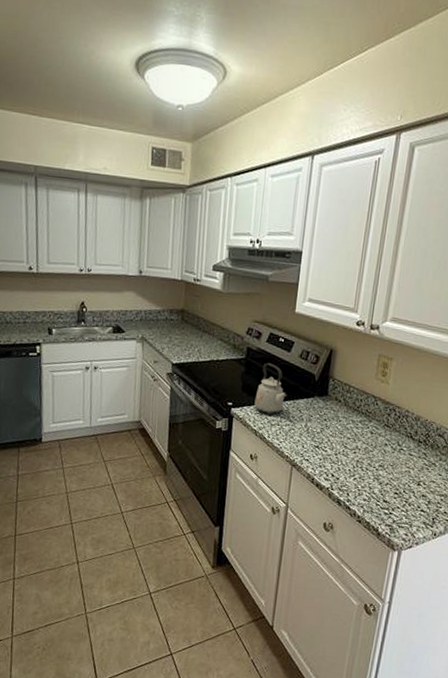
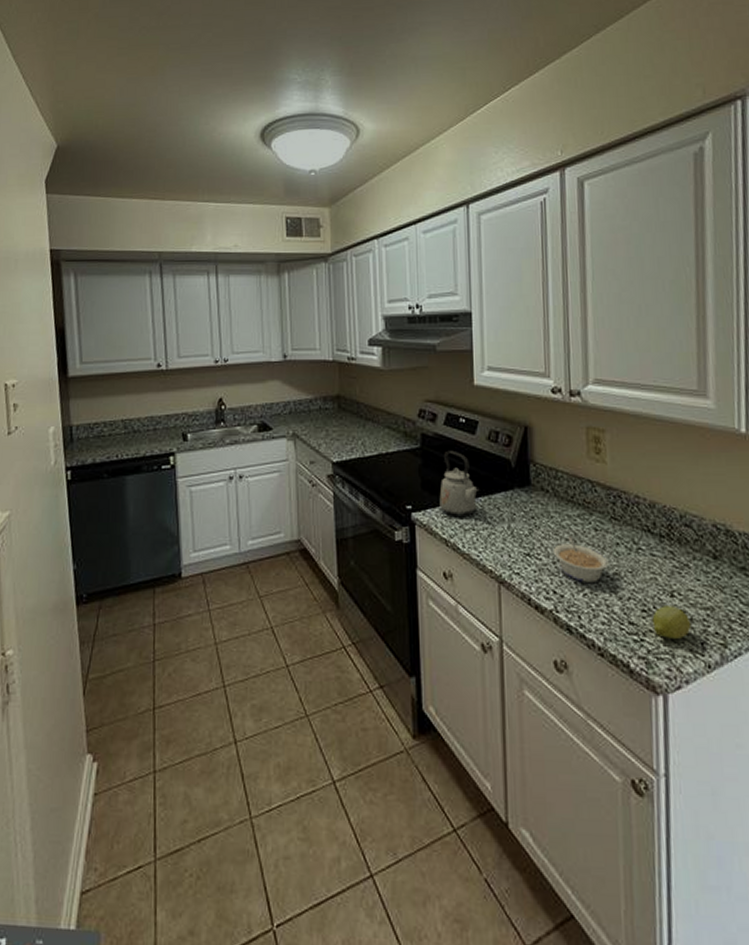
legume: none [337,435,377,471] -> present [554,536,609,582]
fruit: none [400,491,429,515] -> present [652,606,692,640]

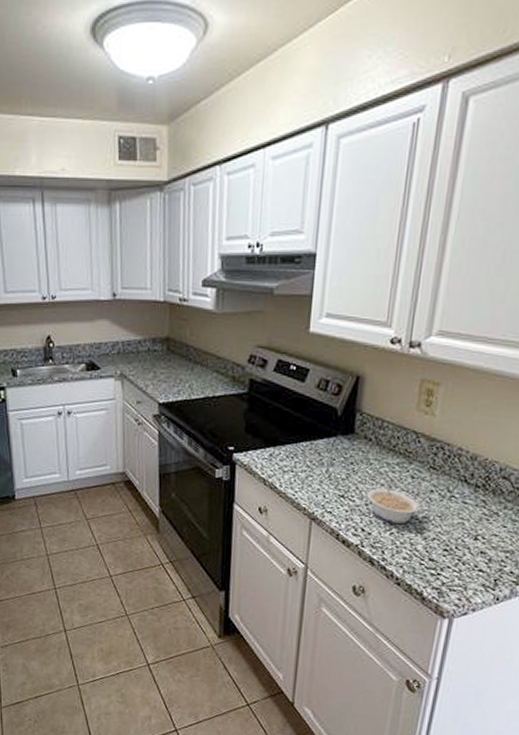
kettle: present [439,450,480,516] -> none [261,396,303,459]
fruit: present [652,606,692,640] -> none [451,547,489,576]

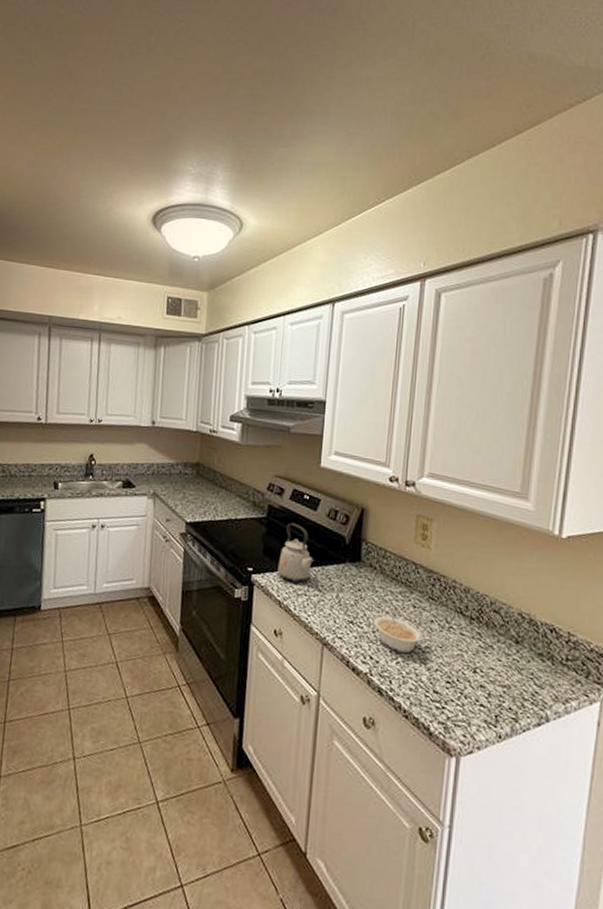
kettle: none [261,396,303,459] -> present [277,522,315,583]

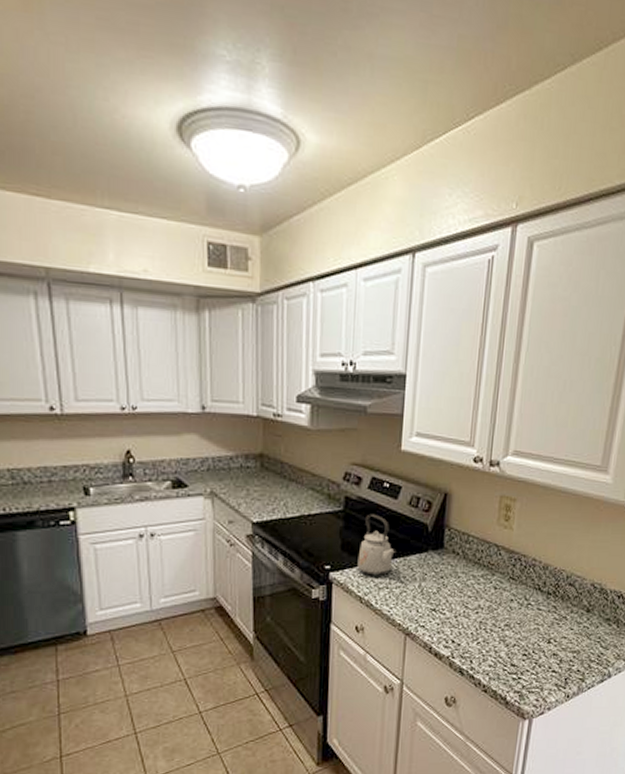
legume: present [375,609,422,653] -> none [457,593,502,633]

